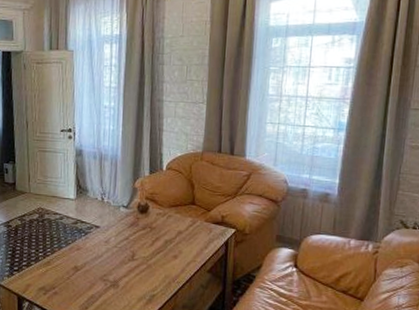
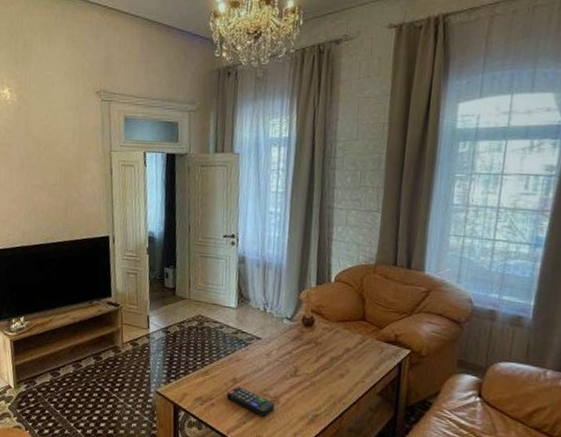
remote control: none [68,274,115,301] -> present [226,386,275,417]

